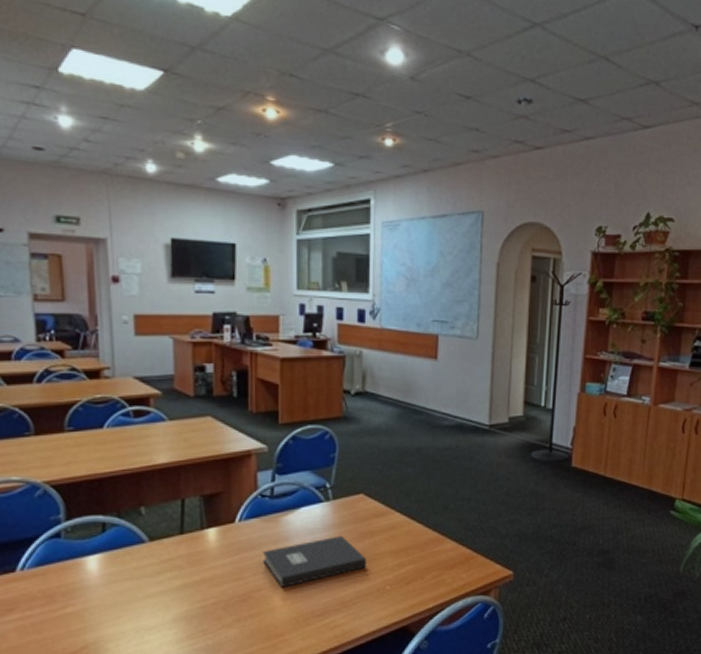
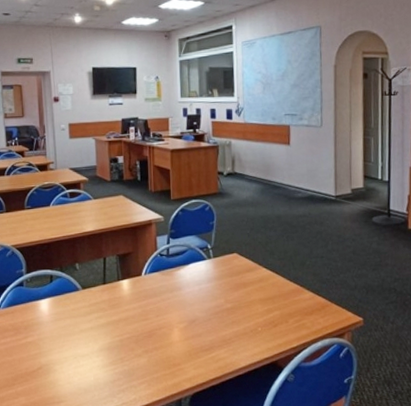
book: present [263,535,367,587] -> none [162,286,242,327]

